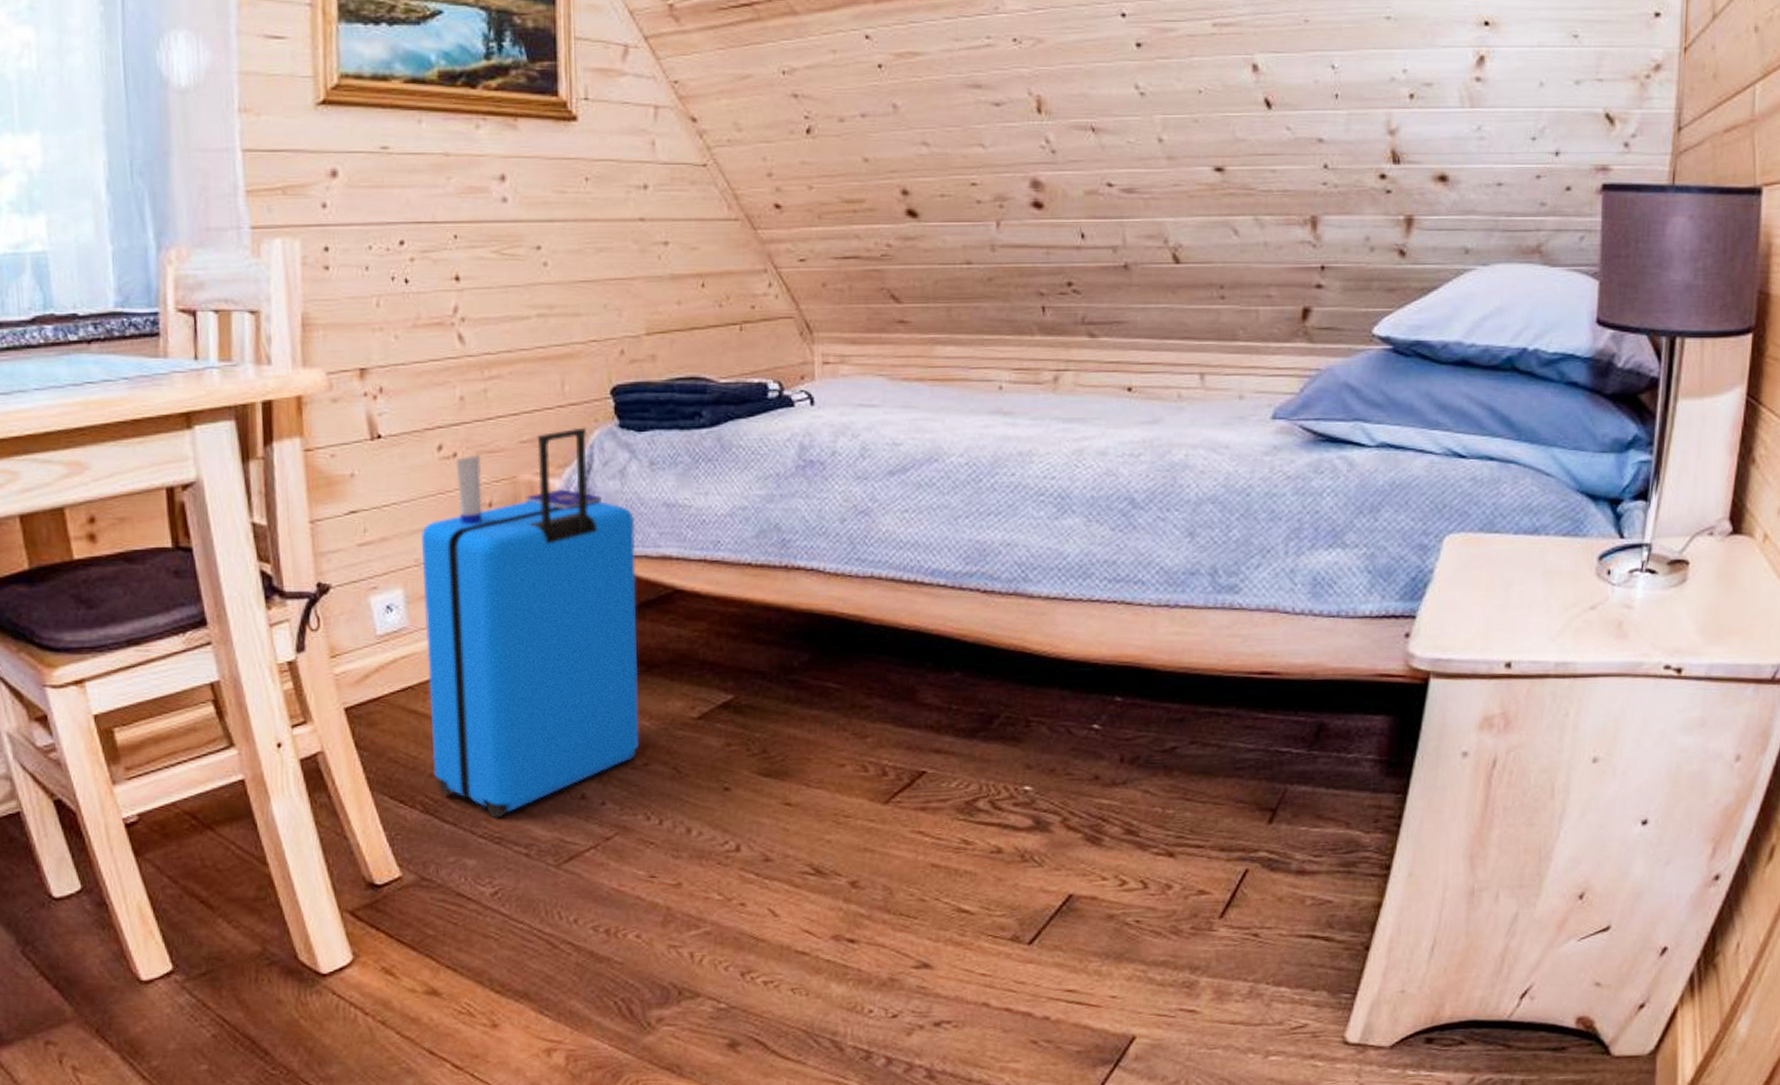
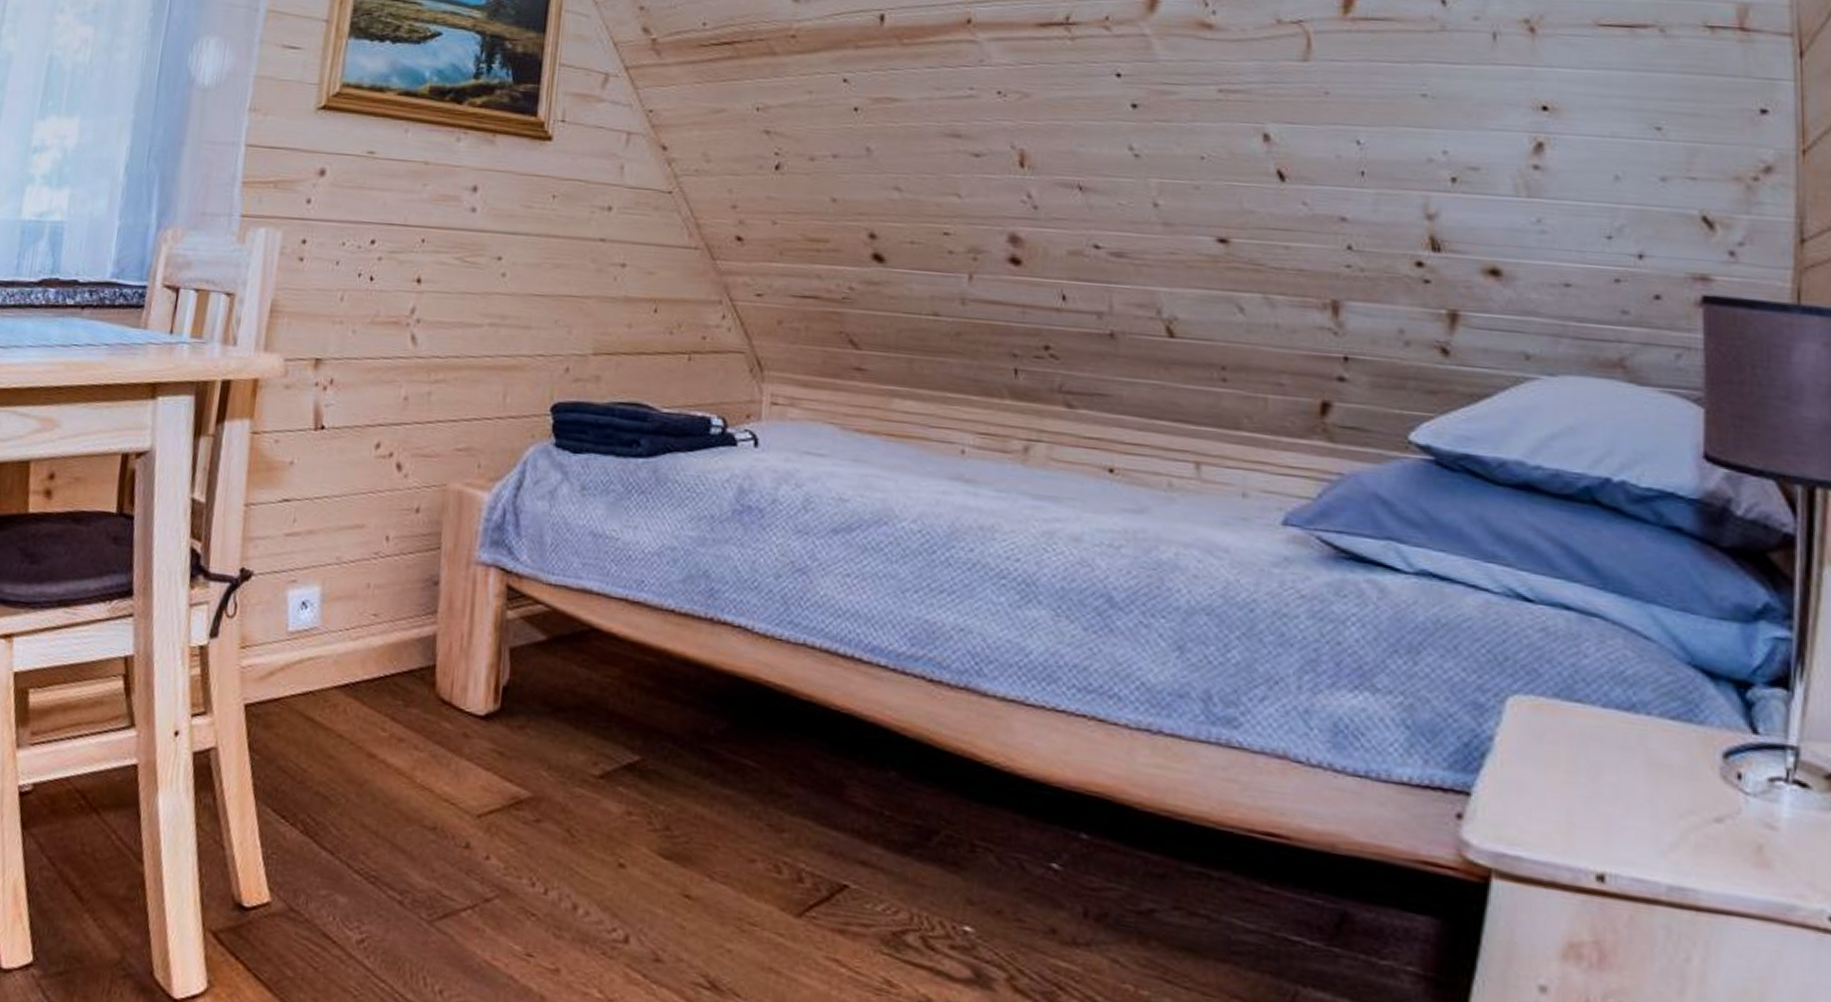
suitcase: present [422,427,640,819] -> none [320,441,560,855]

